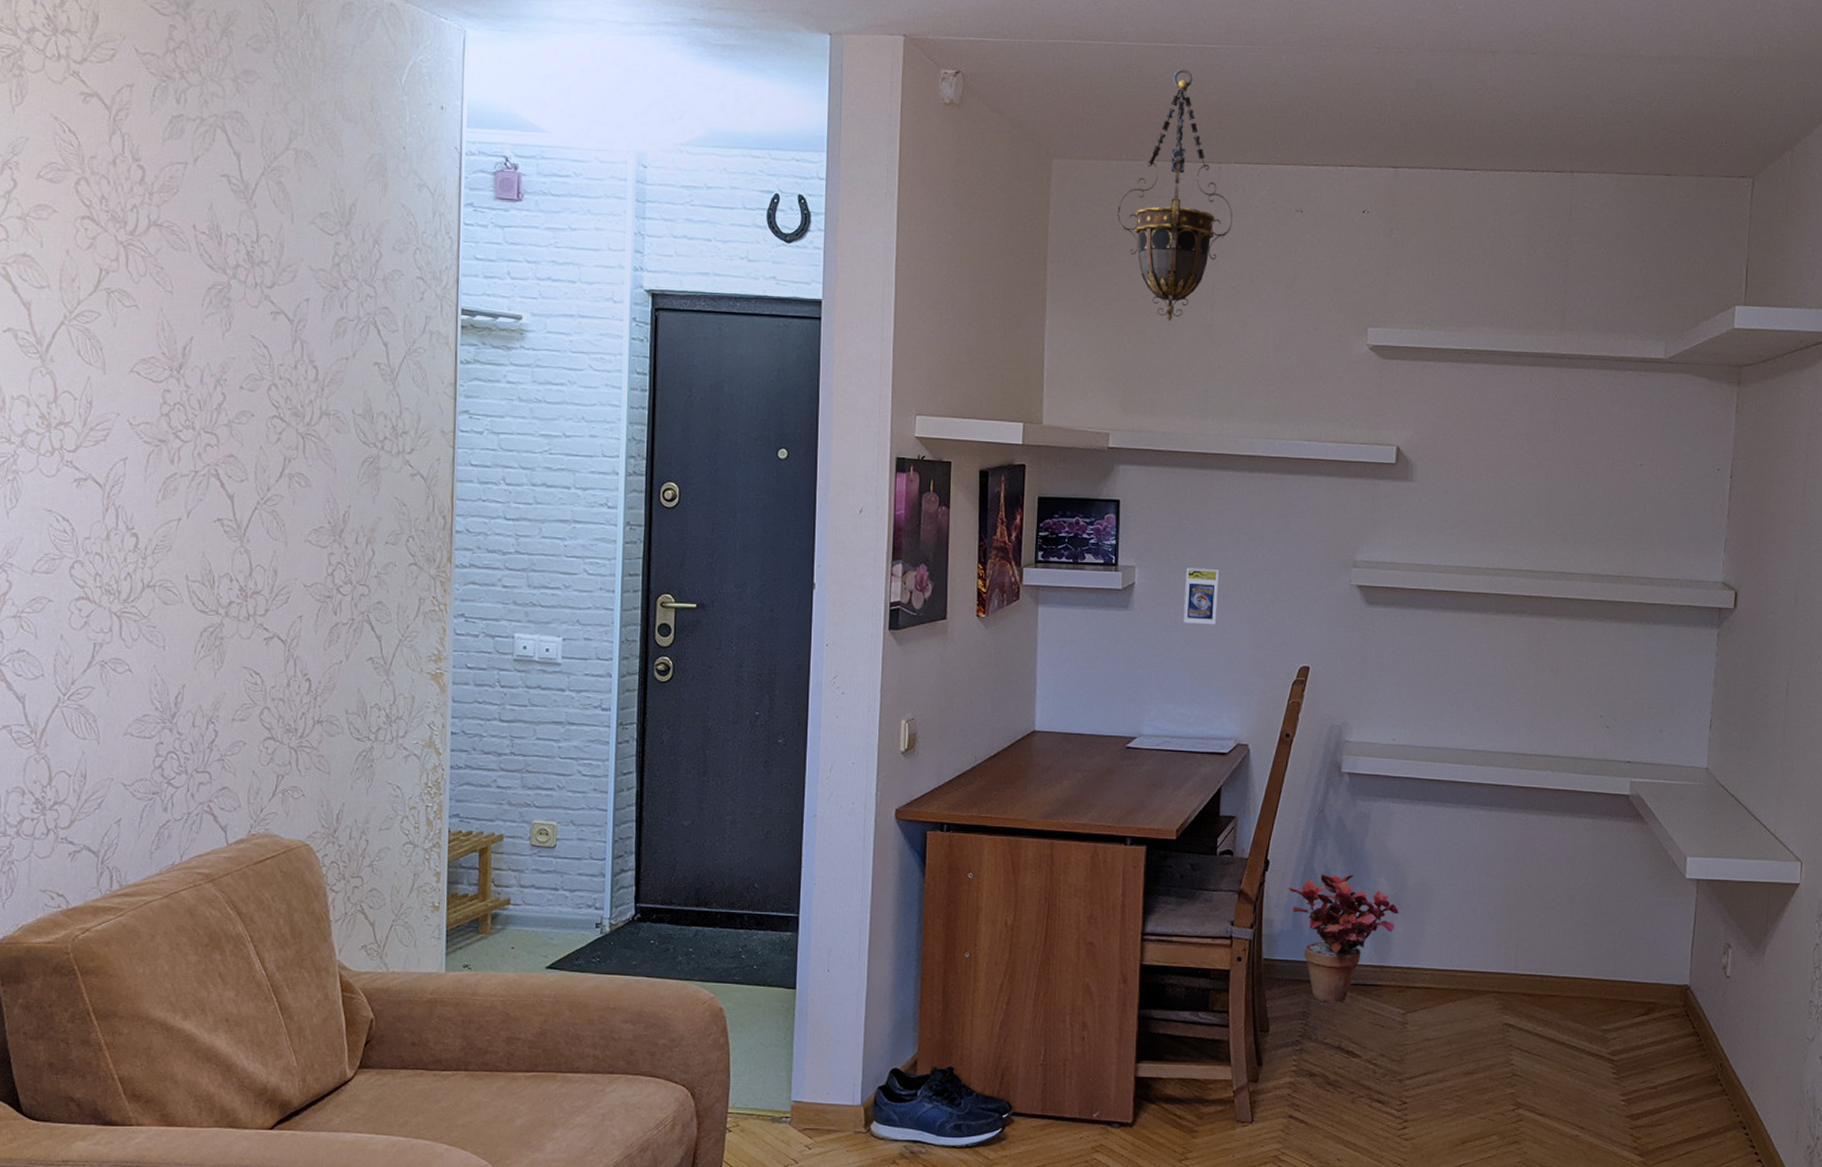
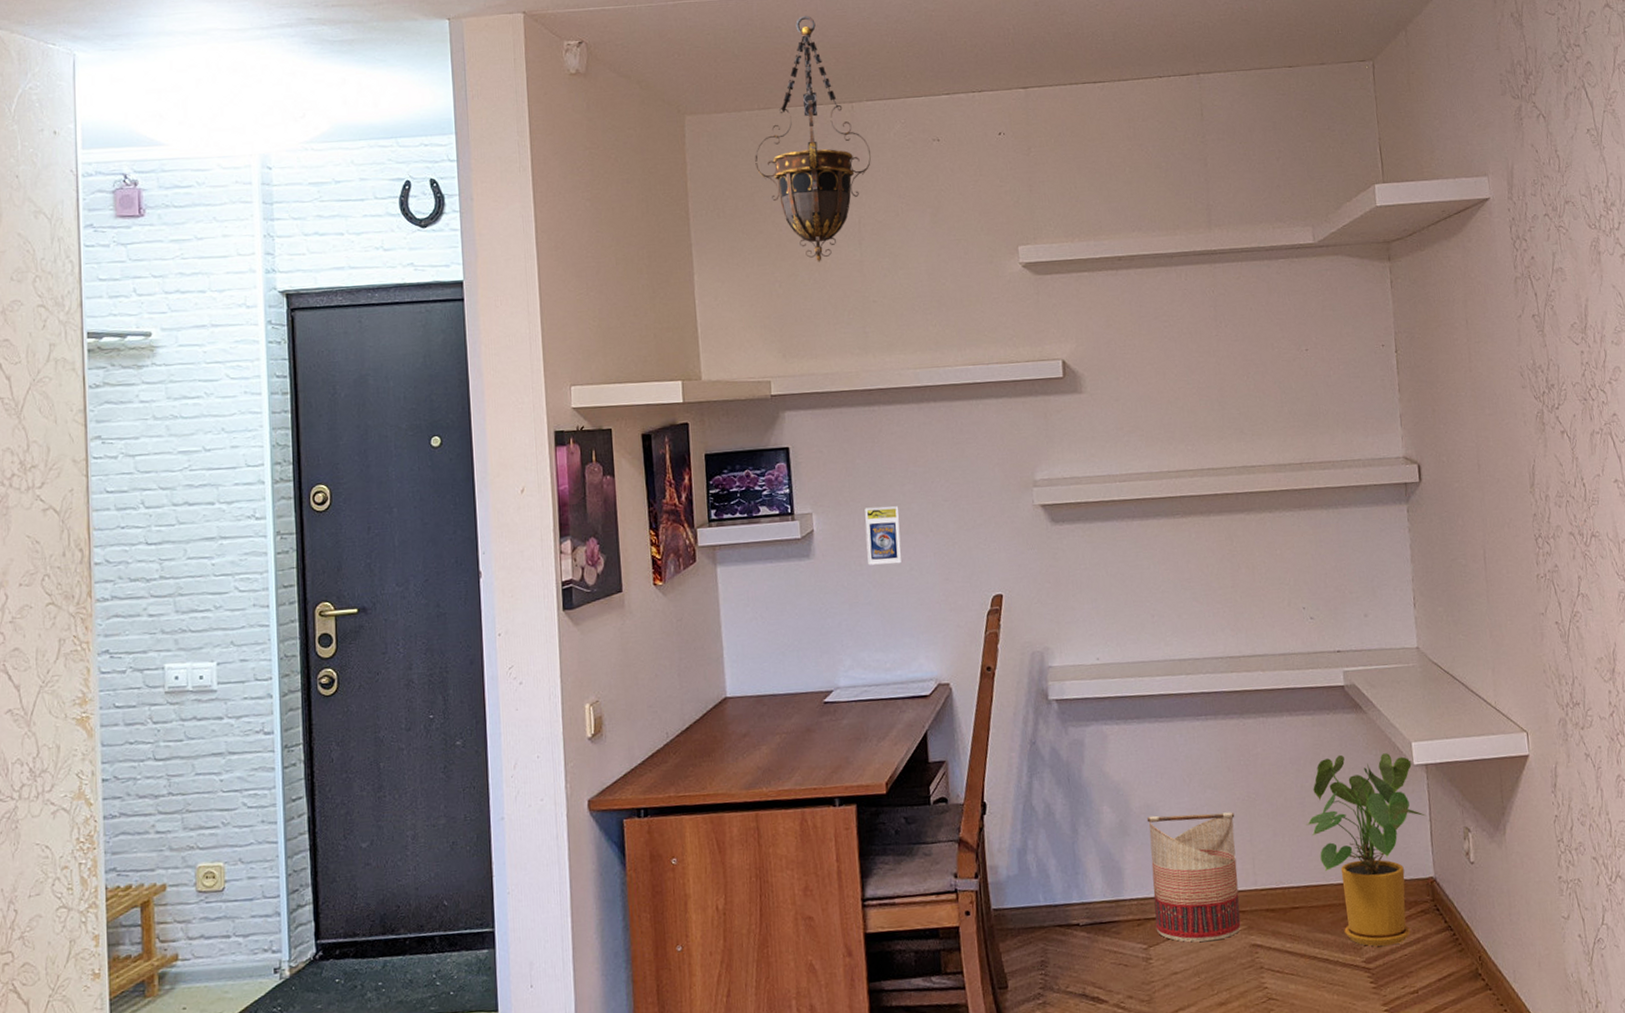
potted plant: present [1288,874,1399,1003] -> none [1009,806,1127,947]
basket: none [1415,893,1505,1015] -> present [1146,812,1241,942]
house plant: none [1573,859,1691,1042] -> present [1306,753,1427,947]

